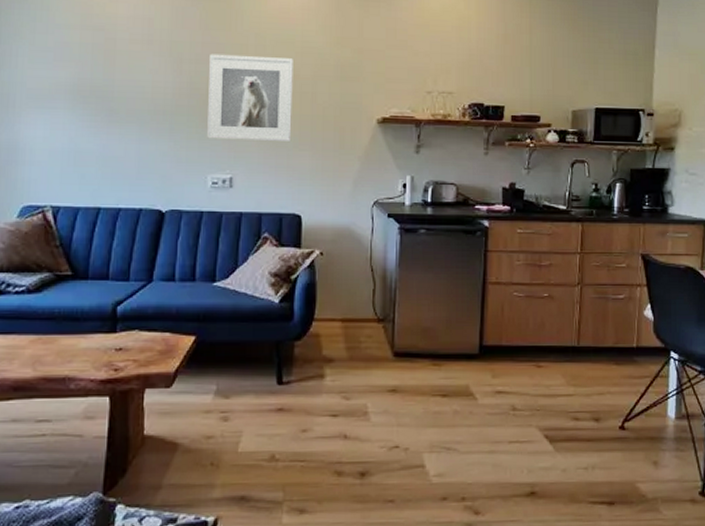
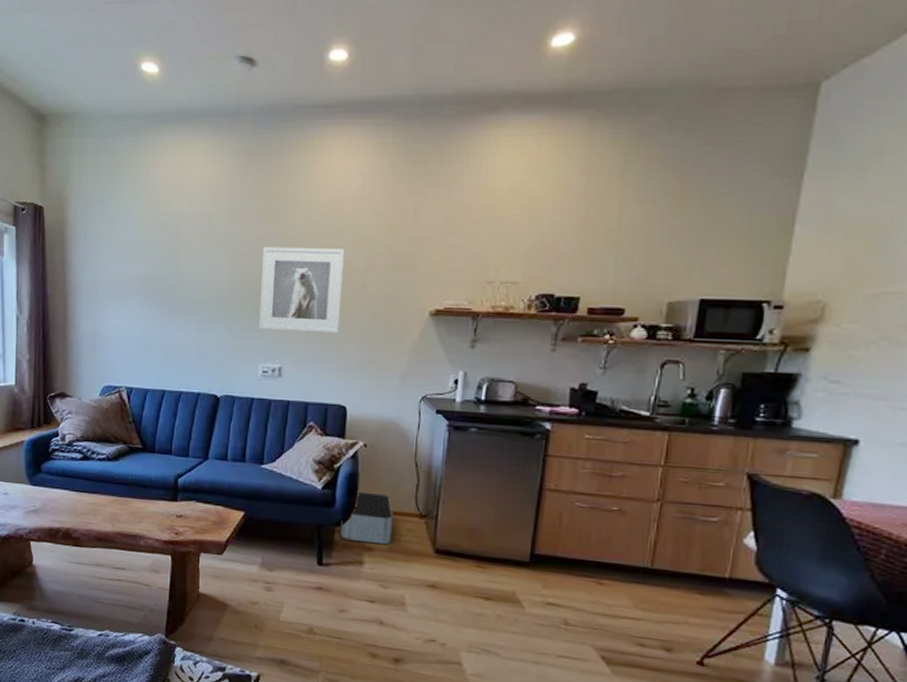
storage bin: none [300,301,352,355] -> present [340,491,393,545]

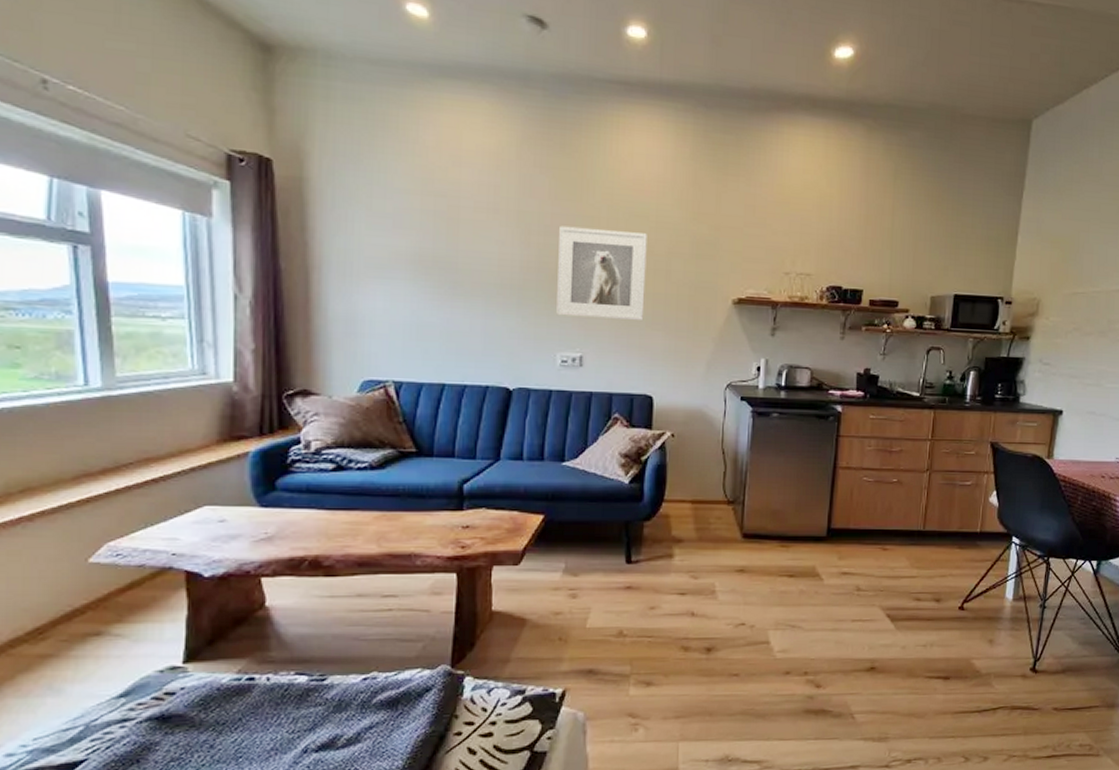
storage bin: present [340,491,393,545] -> none [649,482,702,535]

